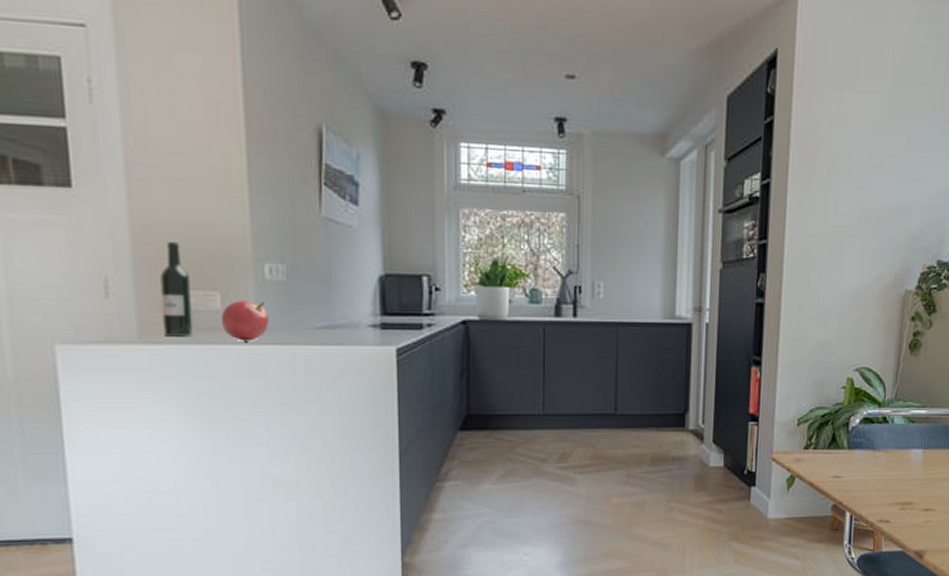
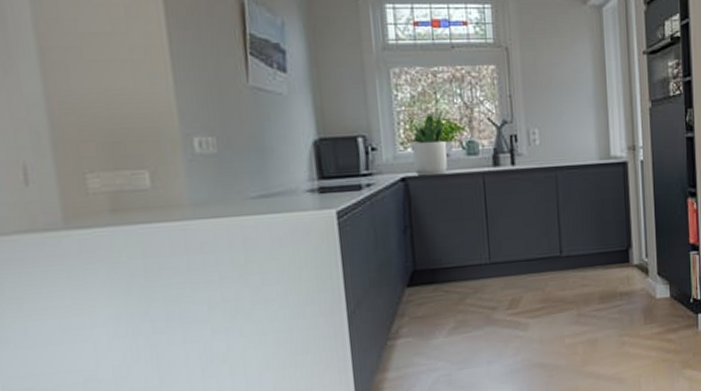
wine bottle: present [160,242,193,337] -> none [83,123,123,220]
fruit: present [220,301,269,341] -> none [150,176,203,218]

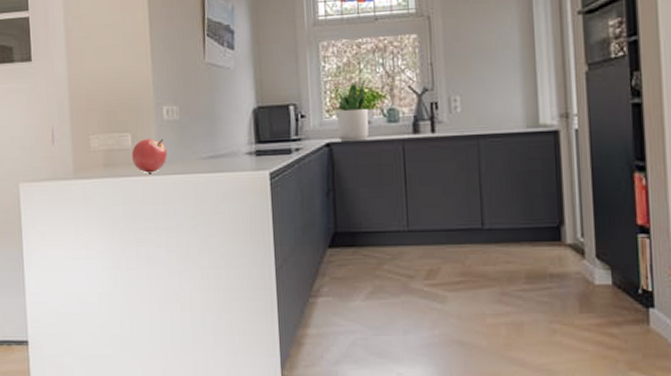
fruit: none [150,176,203,218] -> present [131,138,167,173]

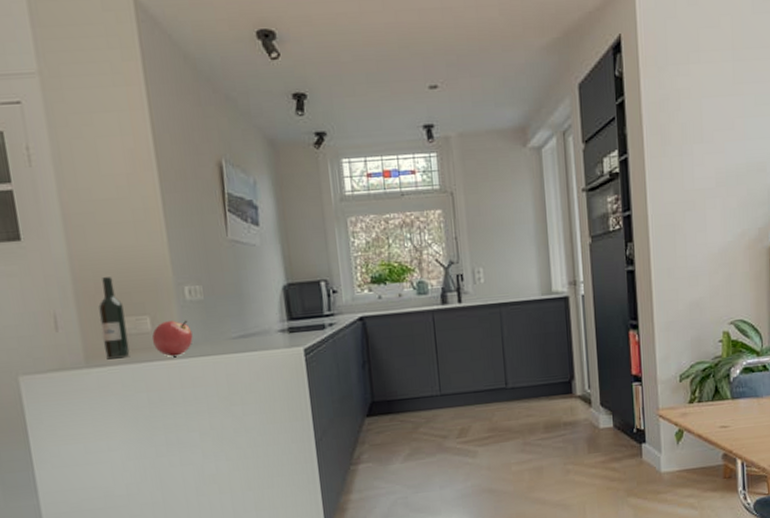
wine bottle: none [89,96,112,172] -> present [98,277,130,360]
planter: present [337,80,369,141] -> none [367,255,400,314]

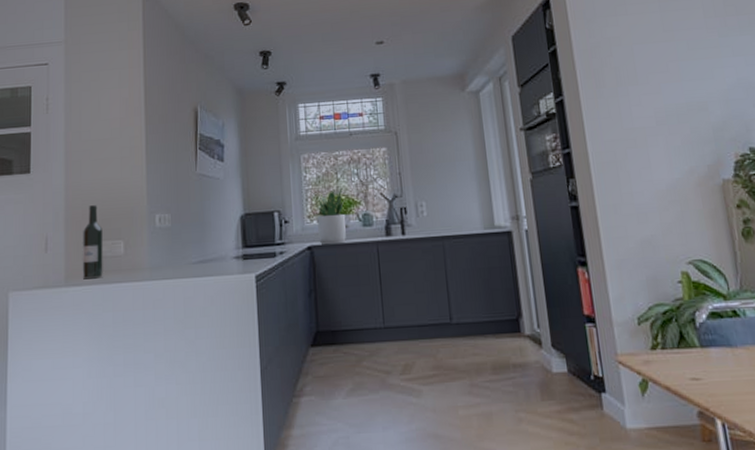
fruit: present [151,320,193,357] -> none [123,245,158,279]
planter: none [367,255,400,314] -> present [317,189,346,244]

